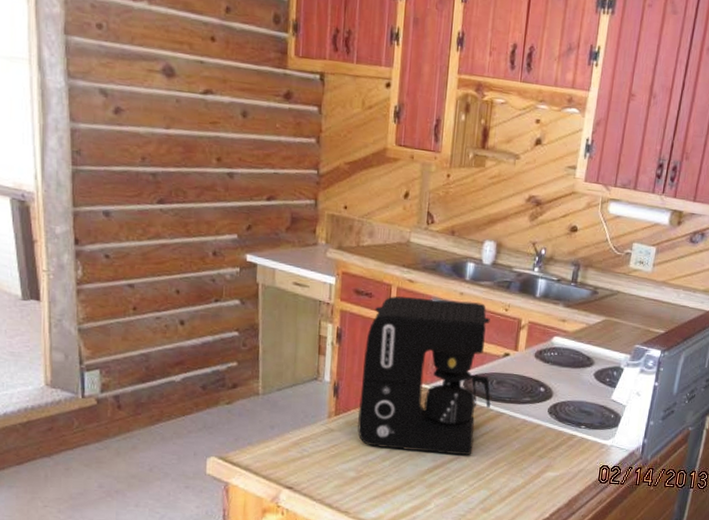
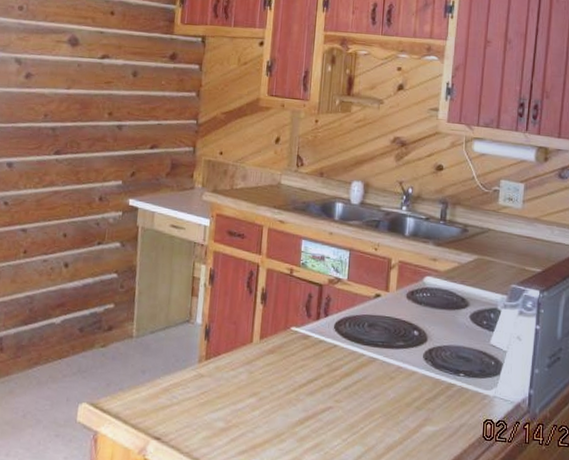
coffee maker: present [357,296,492,456] -> none [227,236,364,406]

